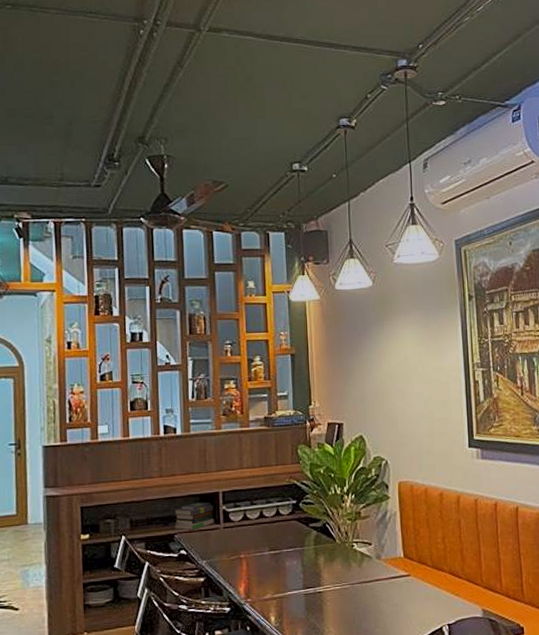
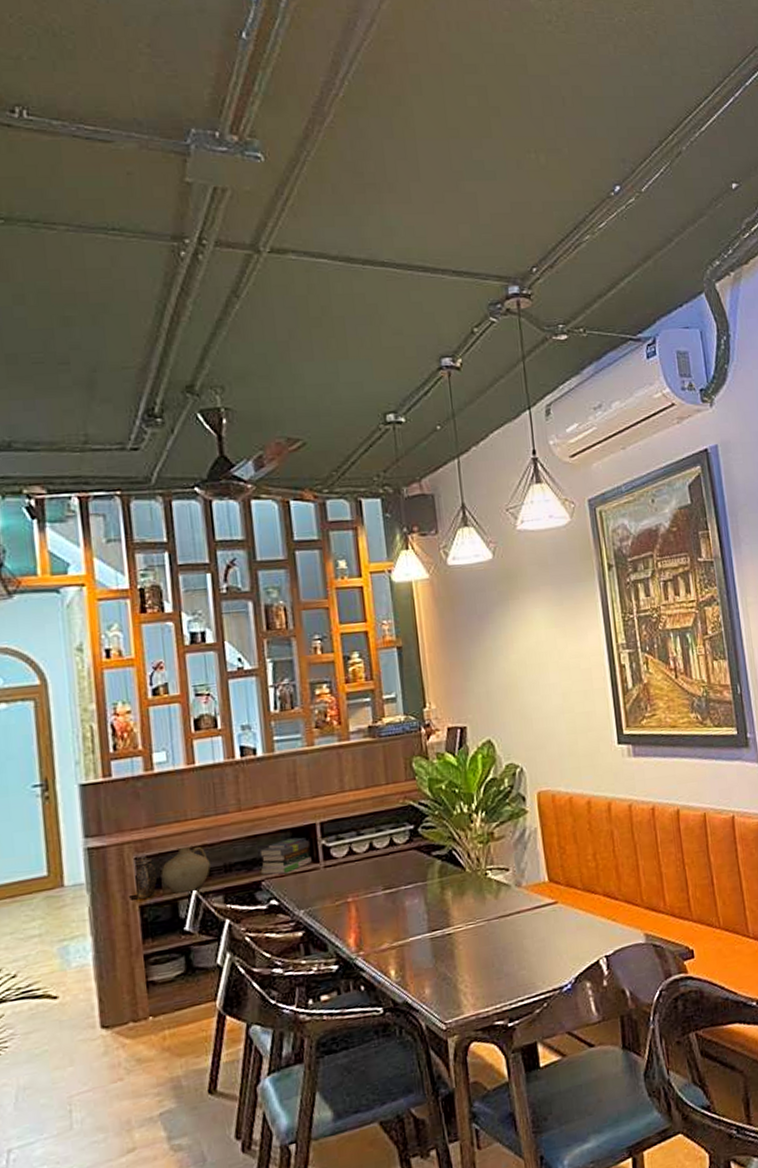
decorative jar: none [72,504,97,541] -> present [126,854,158,901]
ceramic jug: none [100,500,136,538] -> present [162,844,210,894]

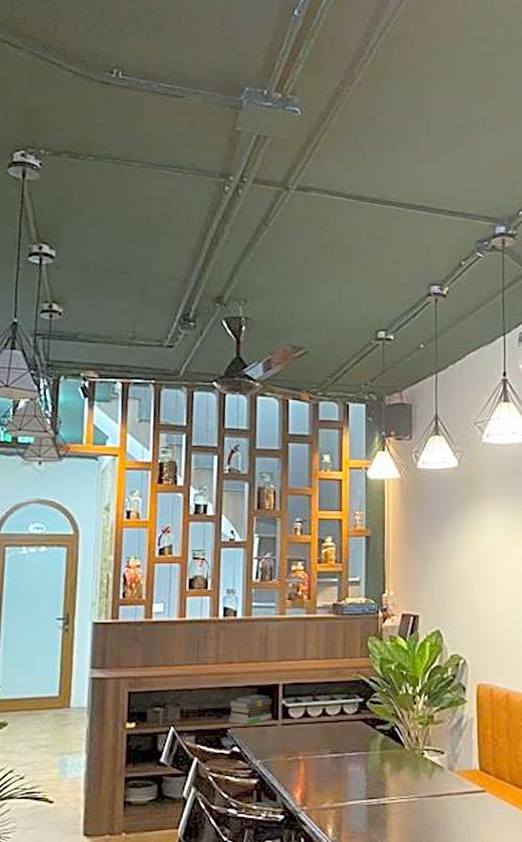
decorative jar: present [126,854,158,901] -> none [117,689,144,729]
ceramic jug: present [162,844,210,894] -> none [148,687,187,728]

